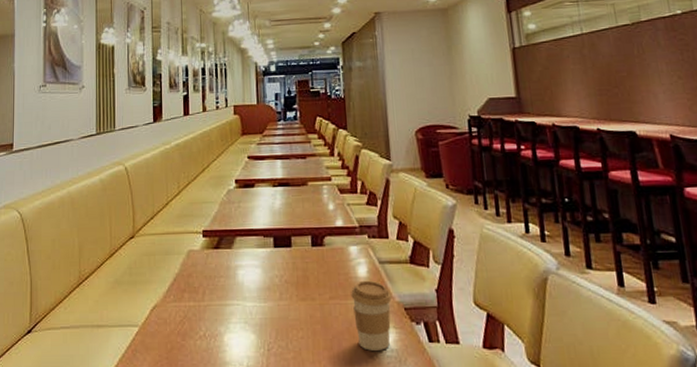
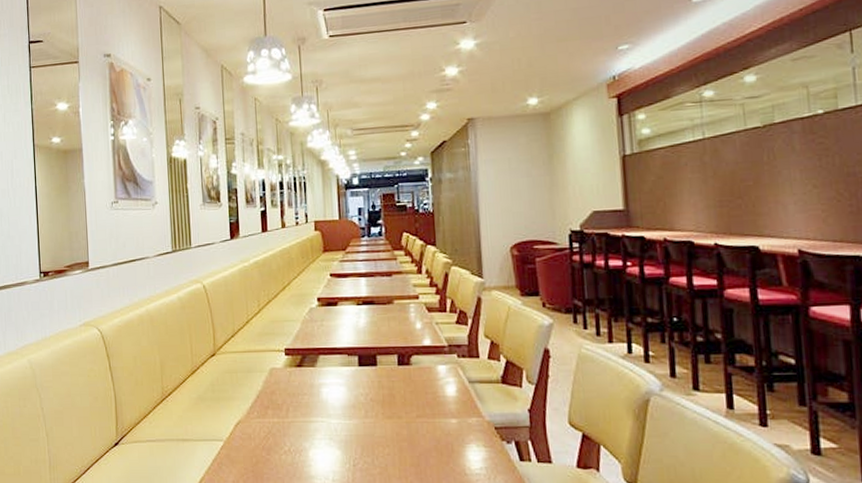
coffee cup: present [351,280,392,351] -> none [439,399,481,468]

